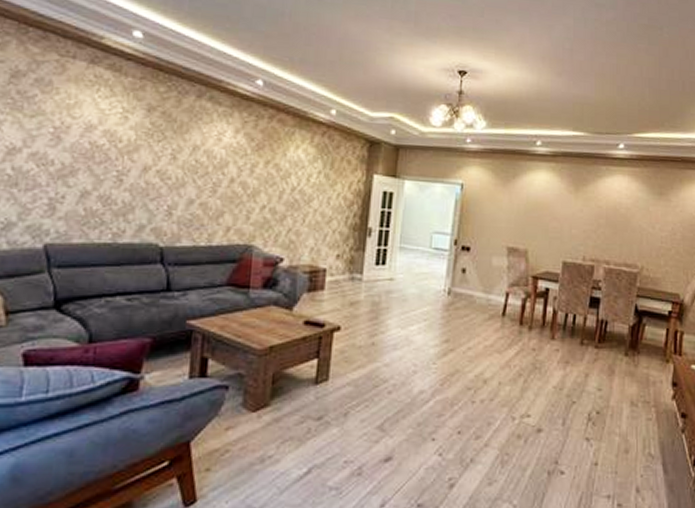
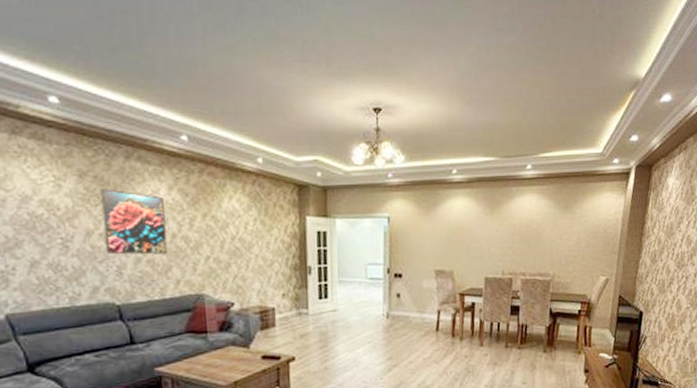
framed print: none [160,125,228,199] -> present [100,189,168,255]

